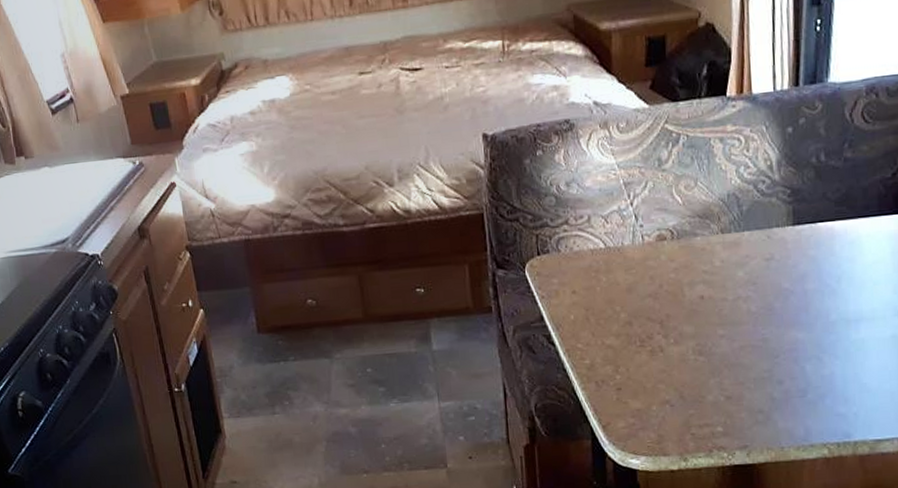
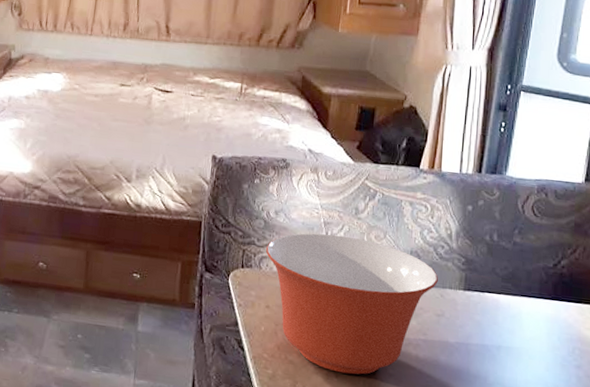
mixing bowl: none [561,193,762,346] -> present [265,233,438,375]

